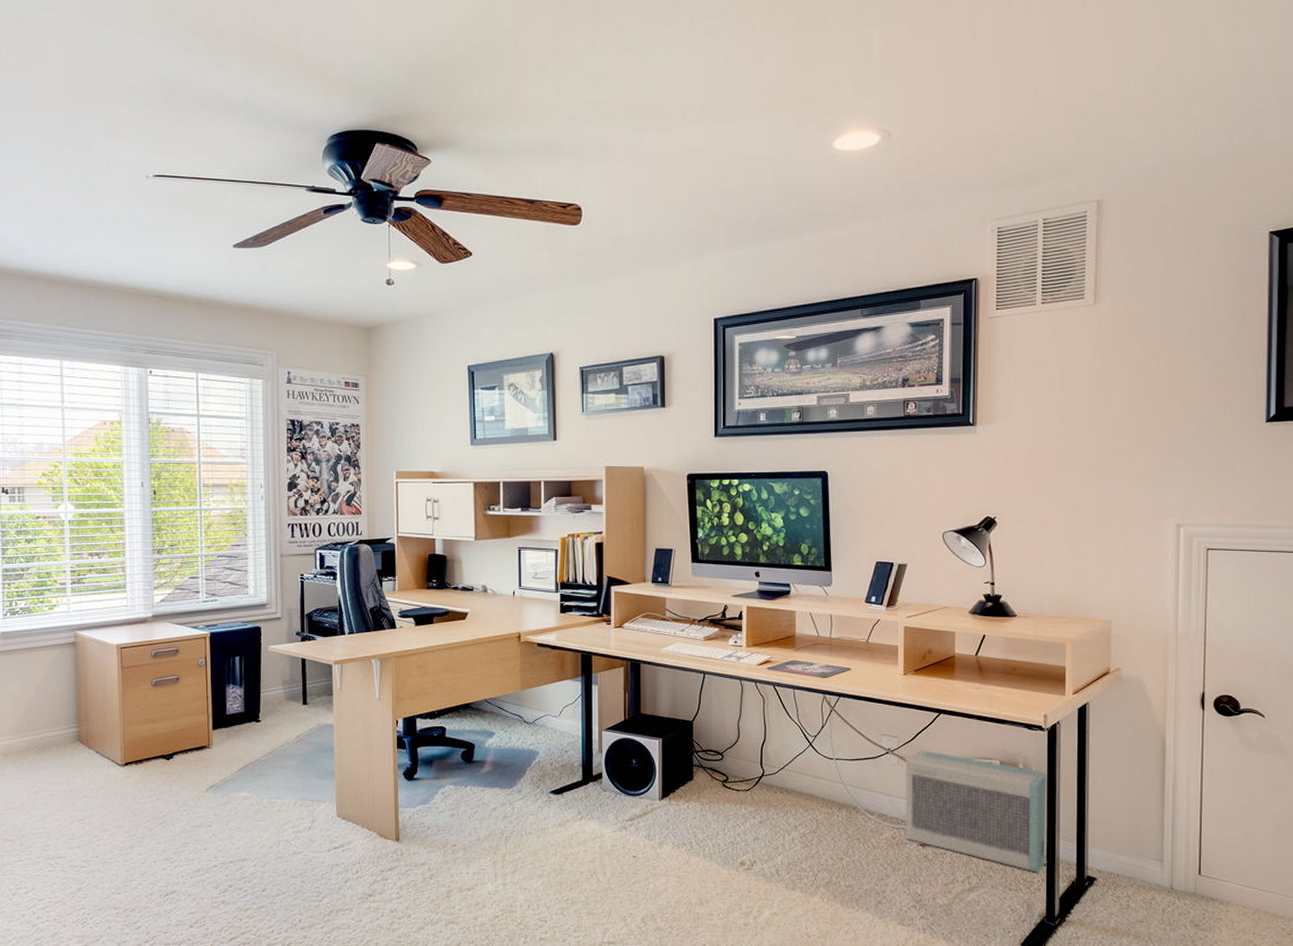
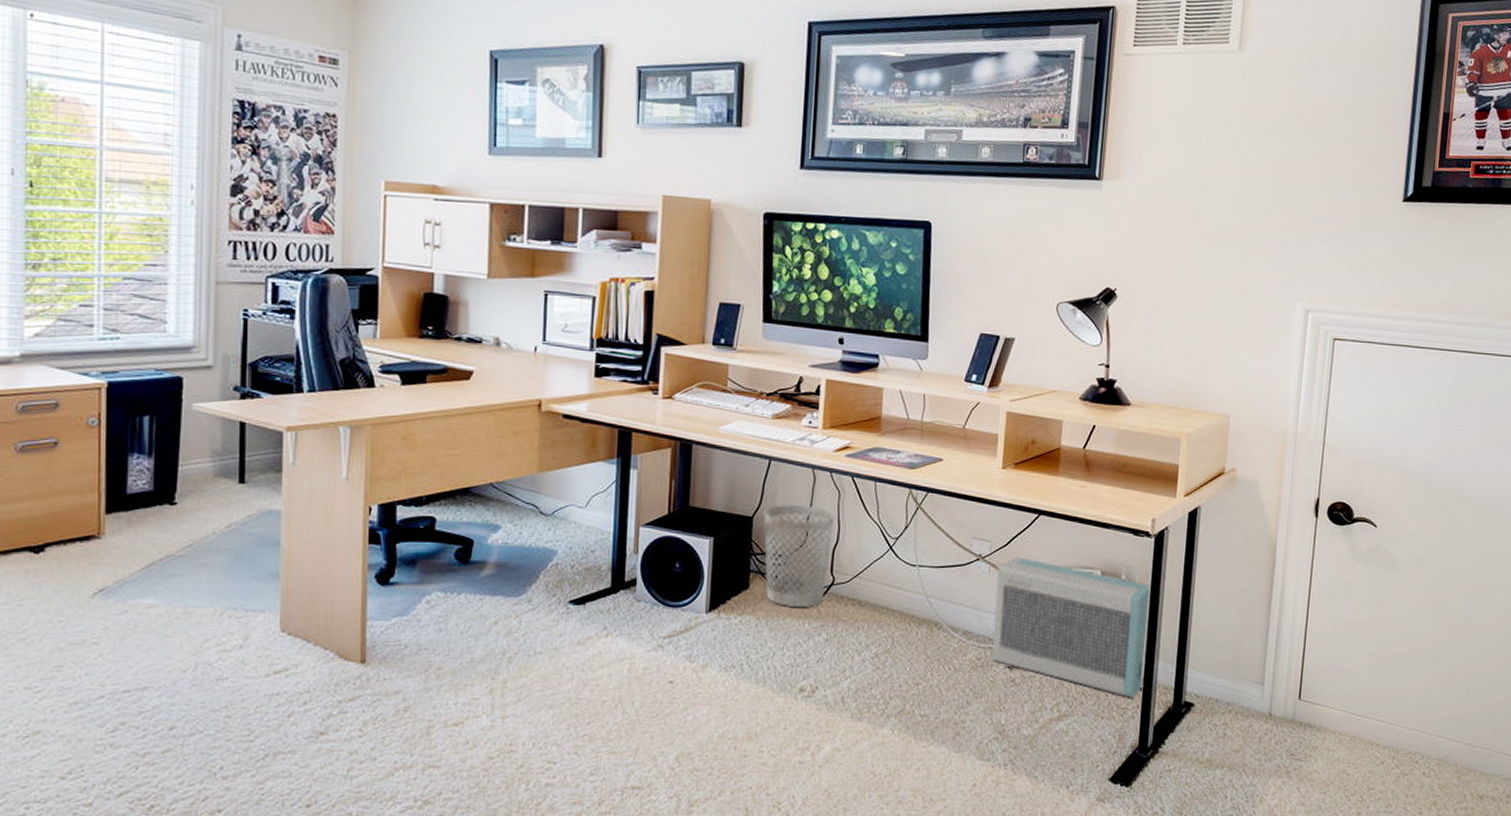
wastebasket: none [702,710,762,796] -> present [764,505,835,608]

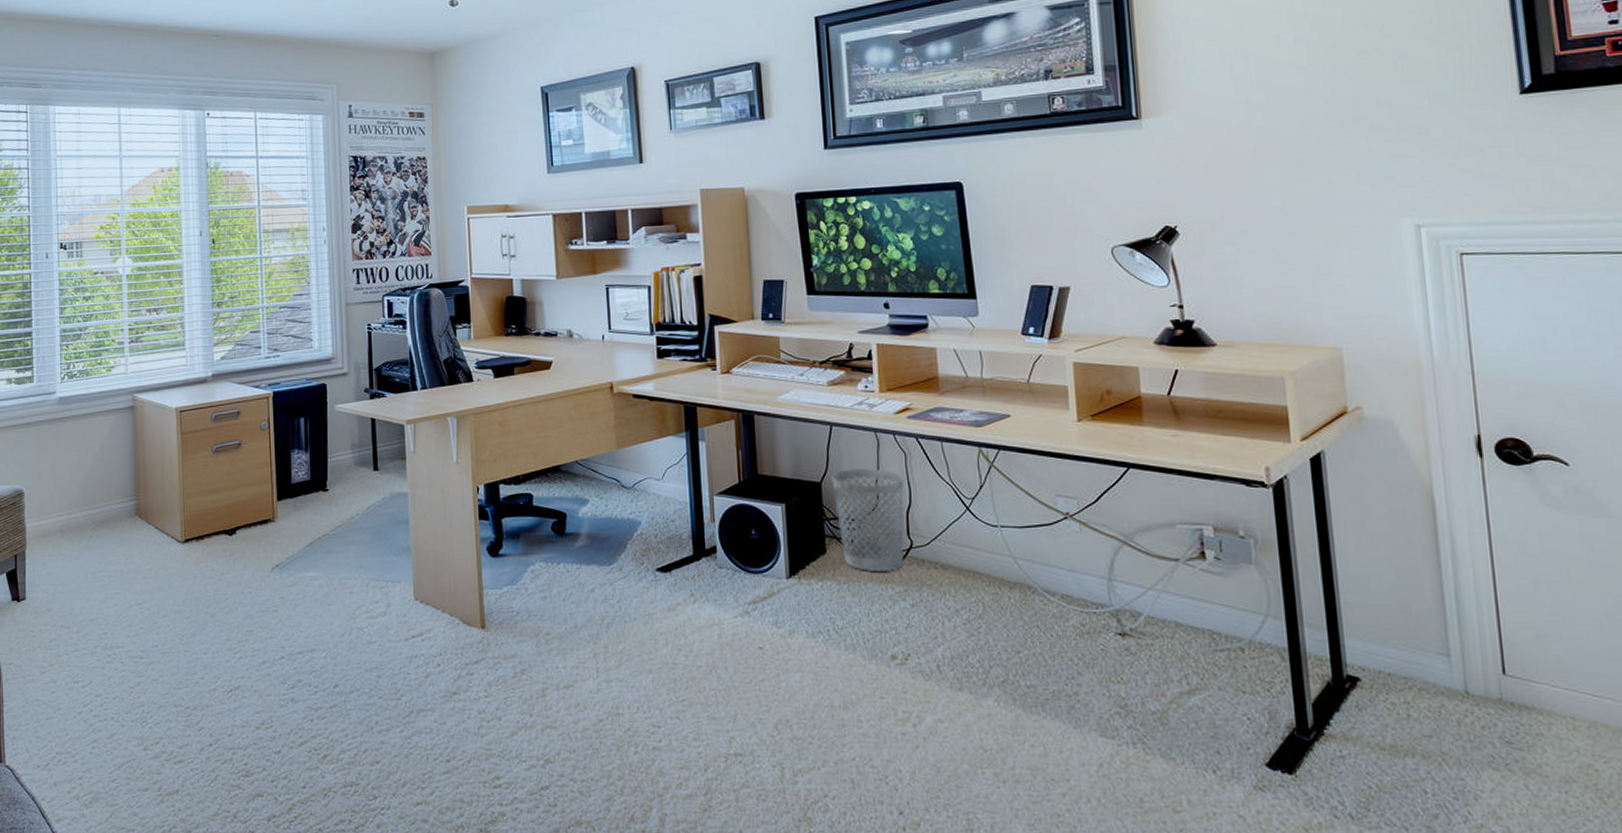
air purifier: present [991,557,1151,698] -> none [1089,514,1291,670]

